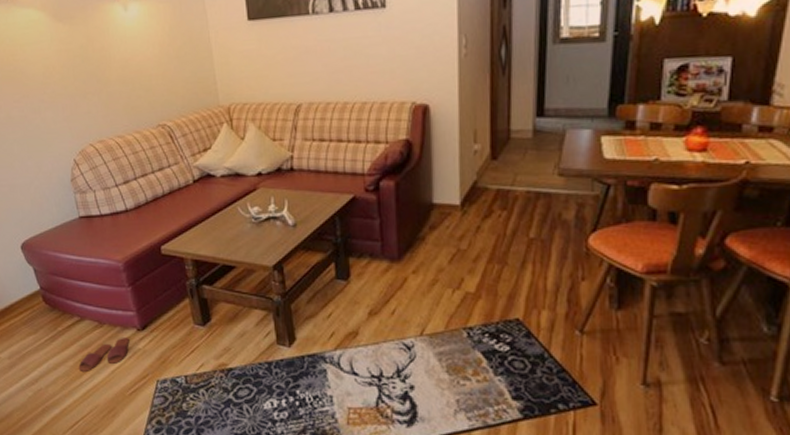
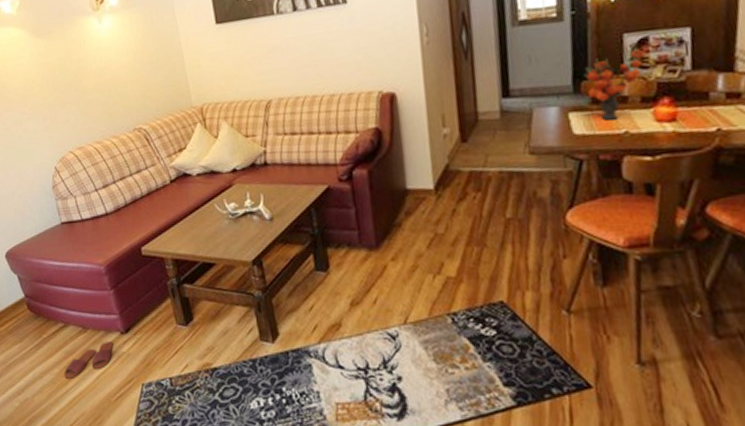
bouquet: none [619,72,681,147] -> present [583,47,643,121]

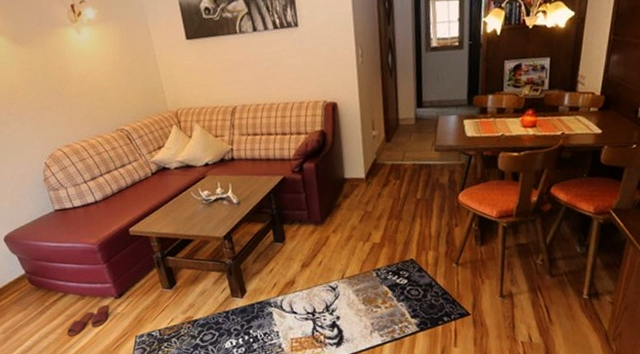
bouquet: present [583,47,643,121] -> none [475,71,517,126]

